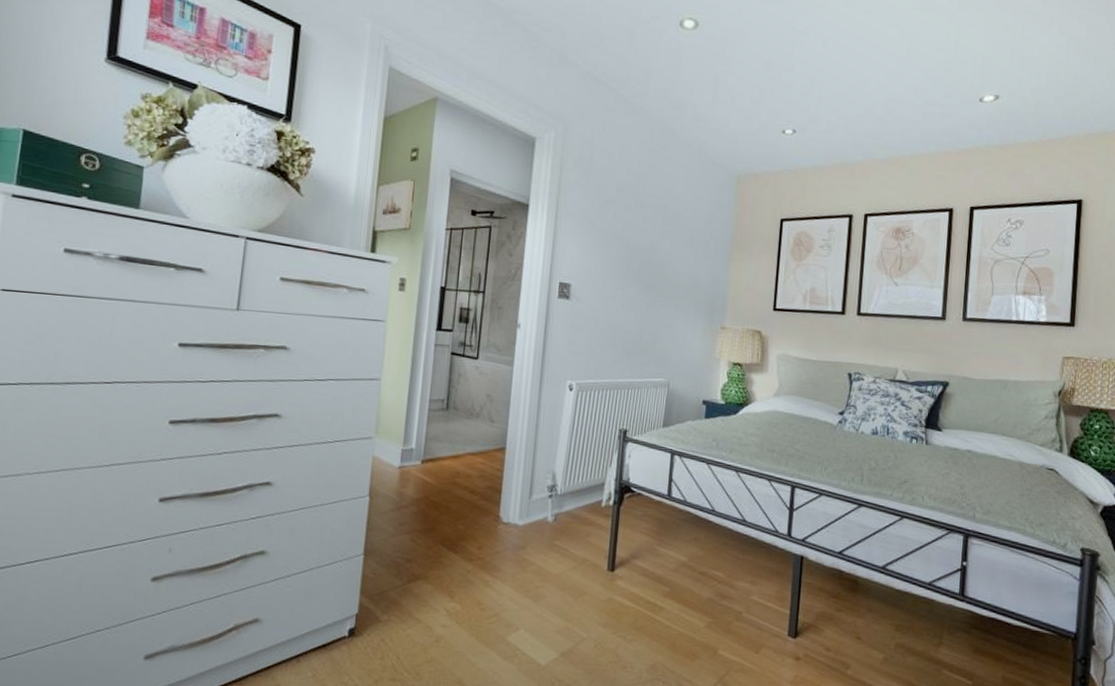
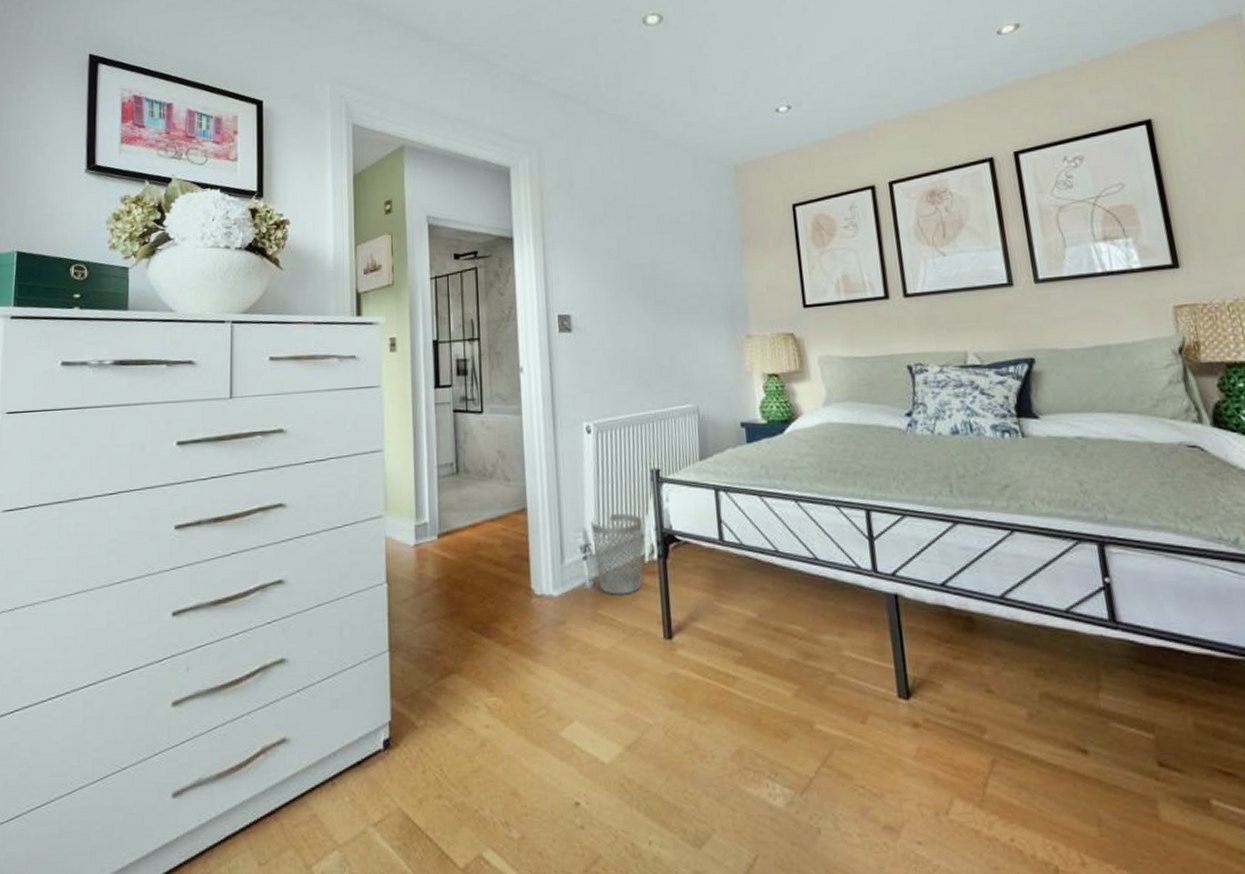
wastebasket: none [559,461,605,531] -> present [590,513,643,595]

